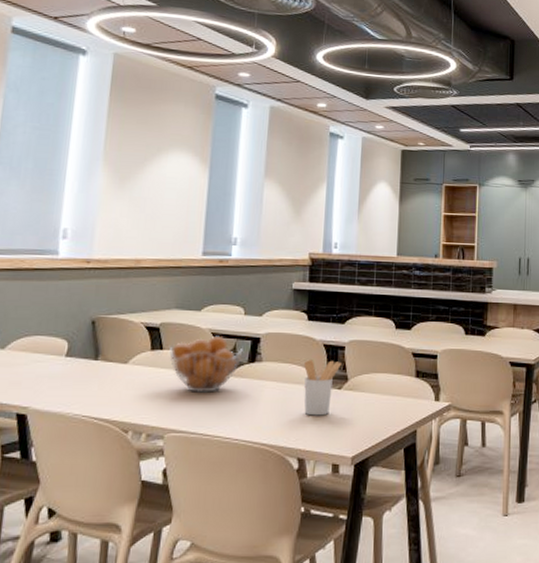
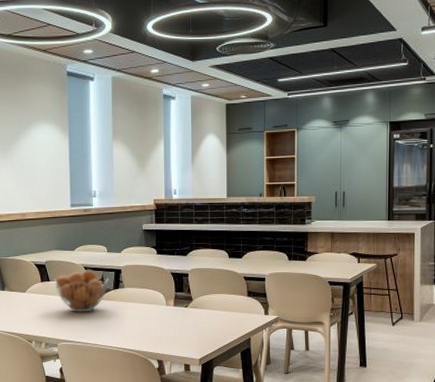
utensil holder: present [304,360,342,416] -> none [157,285,186,328]

